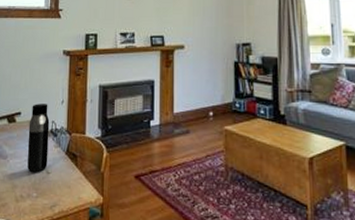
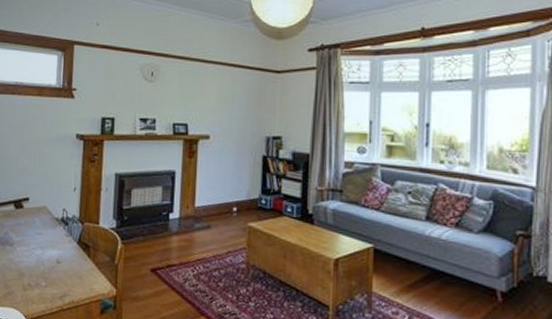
water bottle: present [27,104,50,173] -> none [35,190,61,262]

